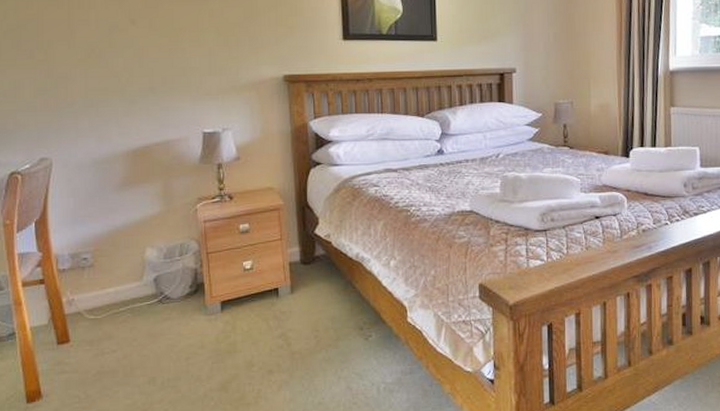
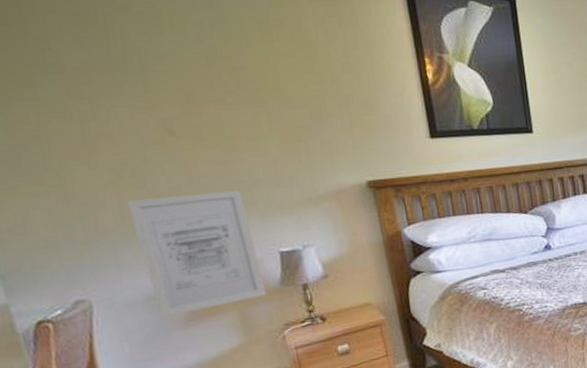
wall art: none [92,74,187,181] -> present [127,189,267,318]

